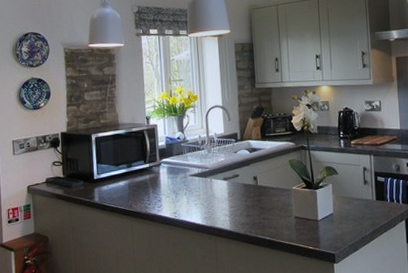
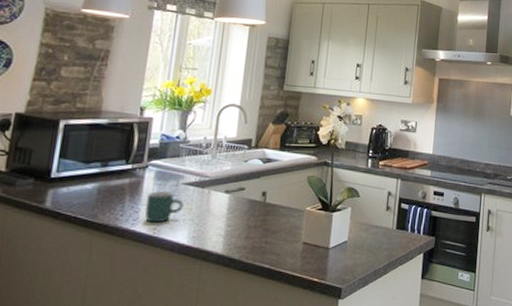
mug: none [164,183,193,209] -> present [145,191,183,223]

